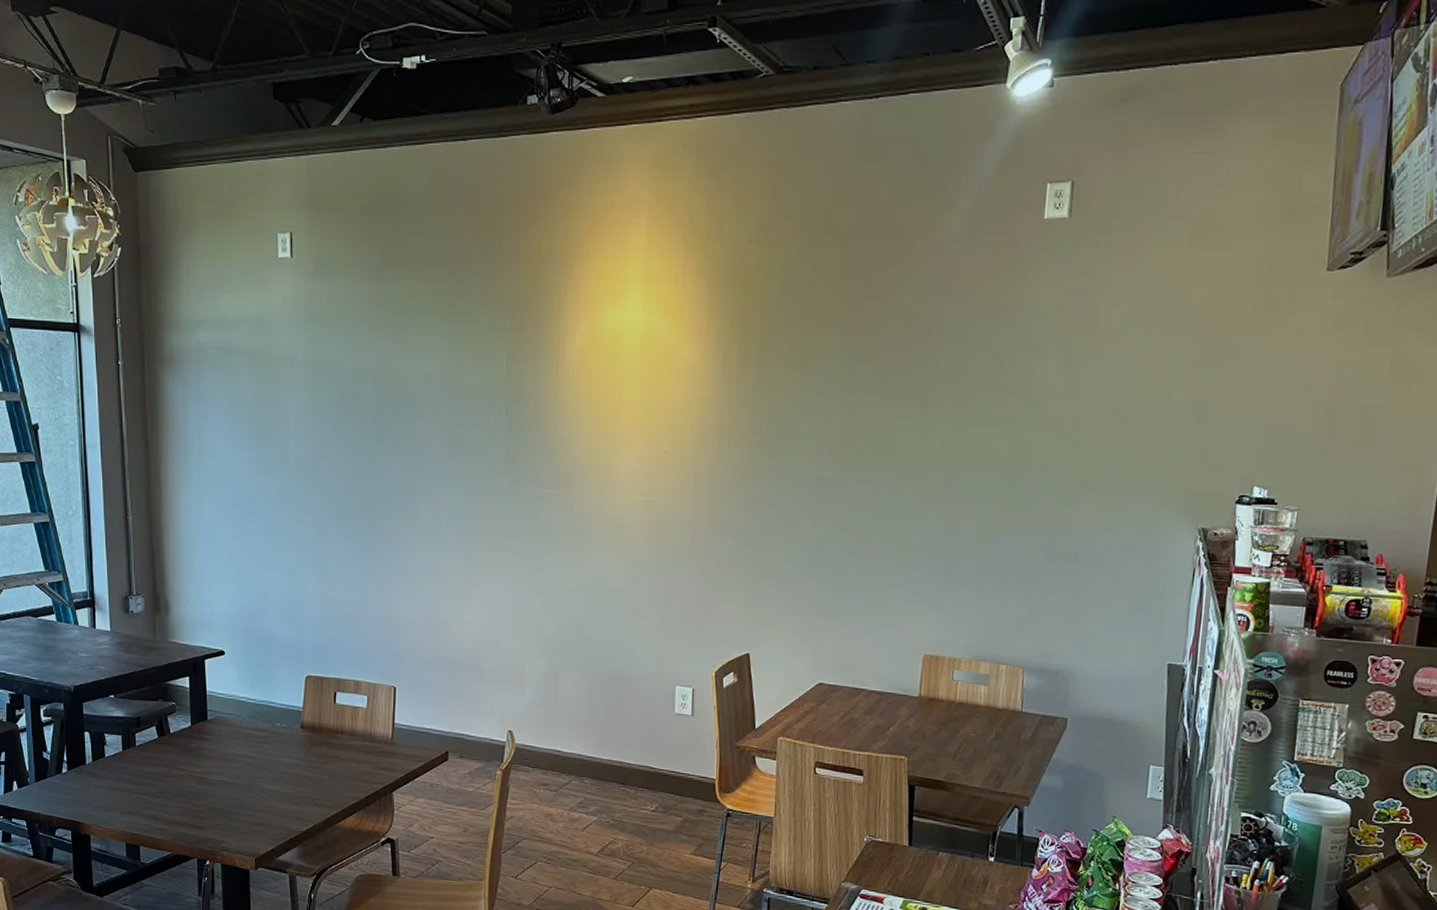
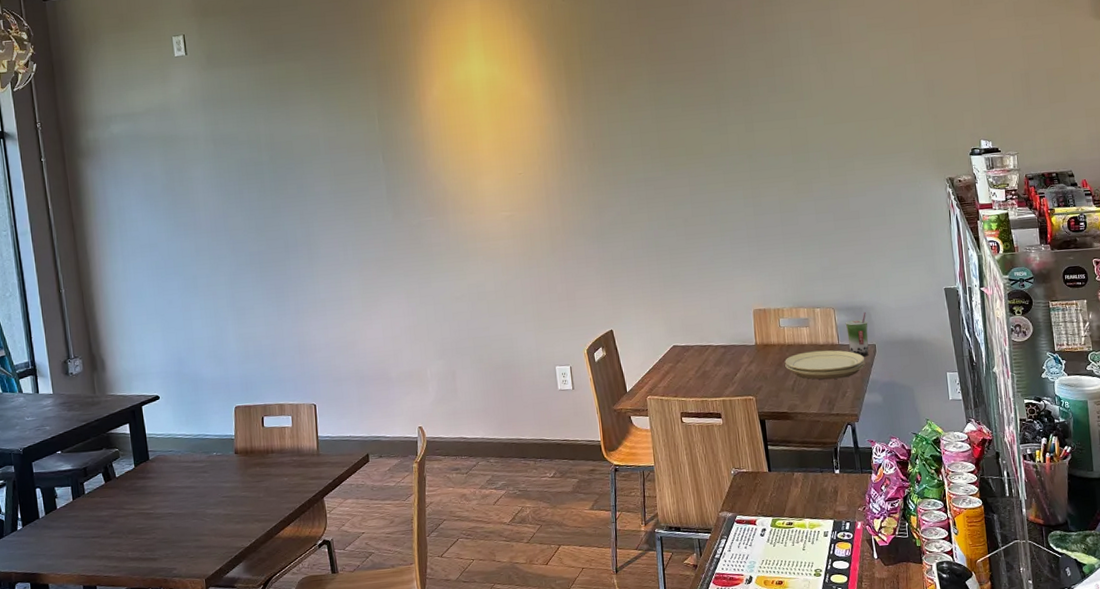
plate: none [951,714,1051,752] -> present [785,350,866,380]
beverage cup: none [1034,677,1063,731] -> present [845,311,869,357]

